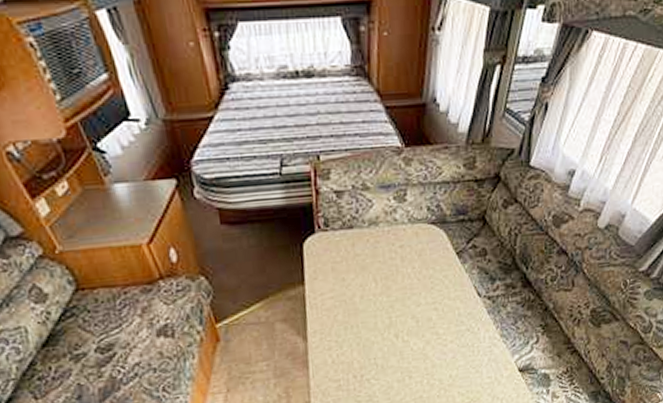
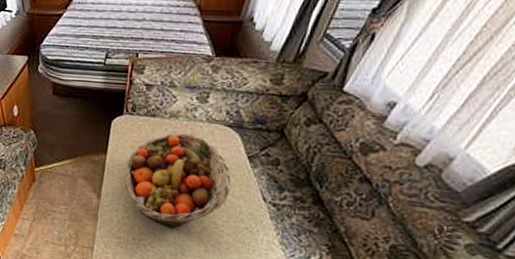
fruit basket: none [330,240,446,352] -> present [125,133,233,229]

